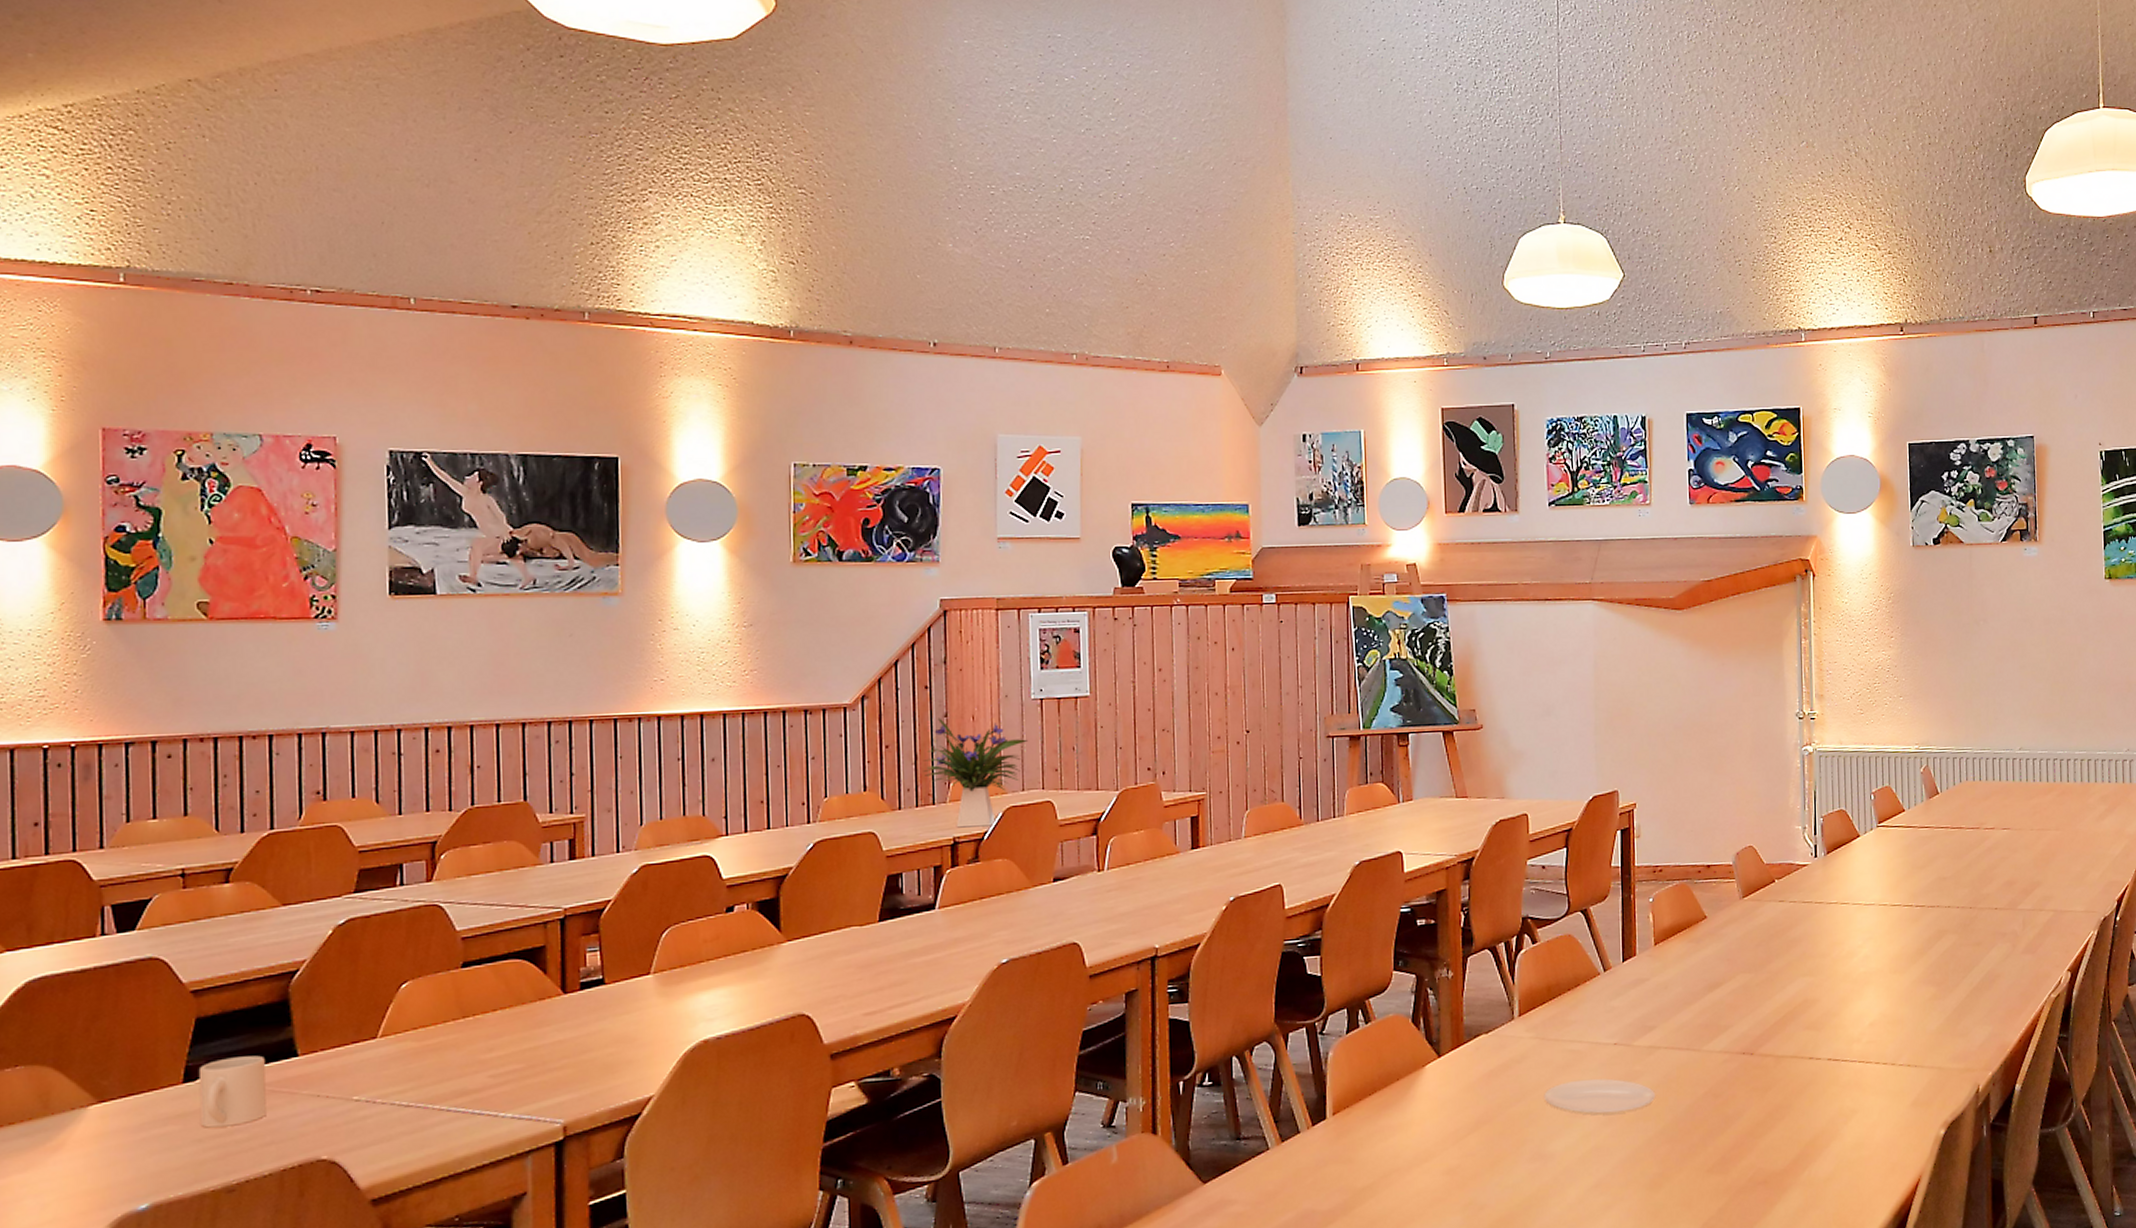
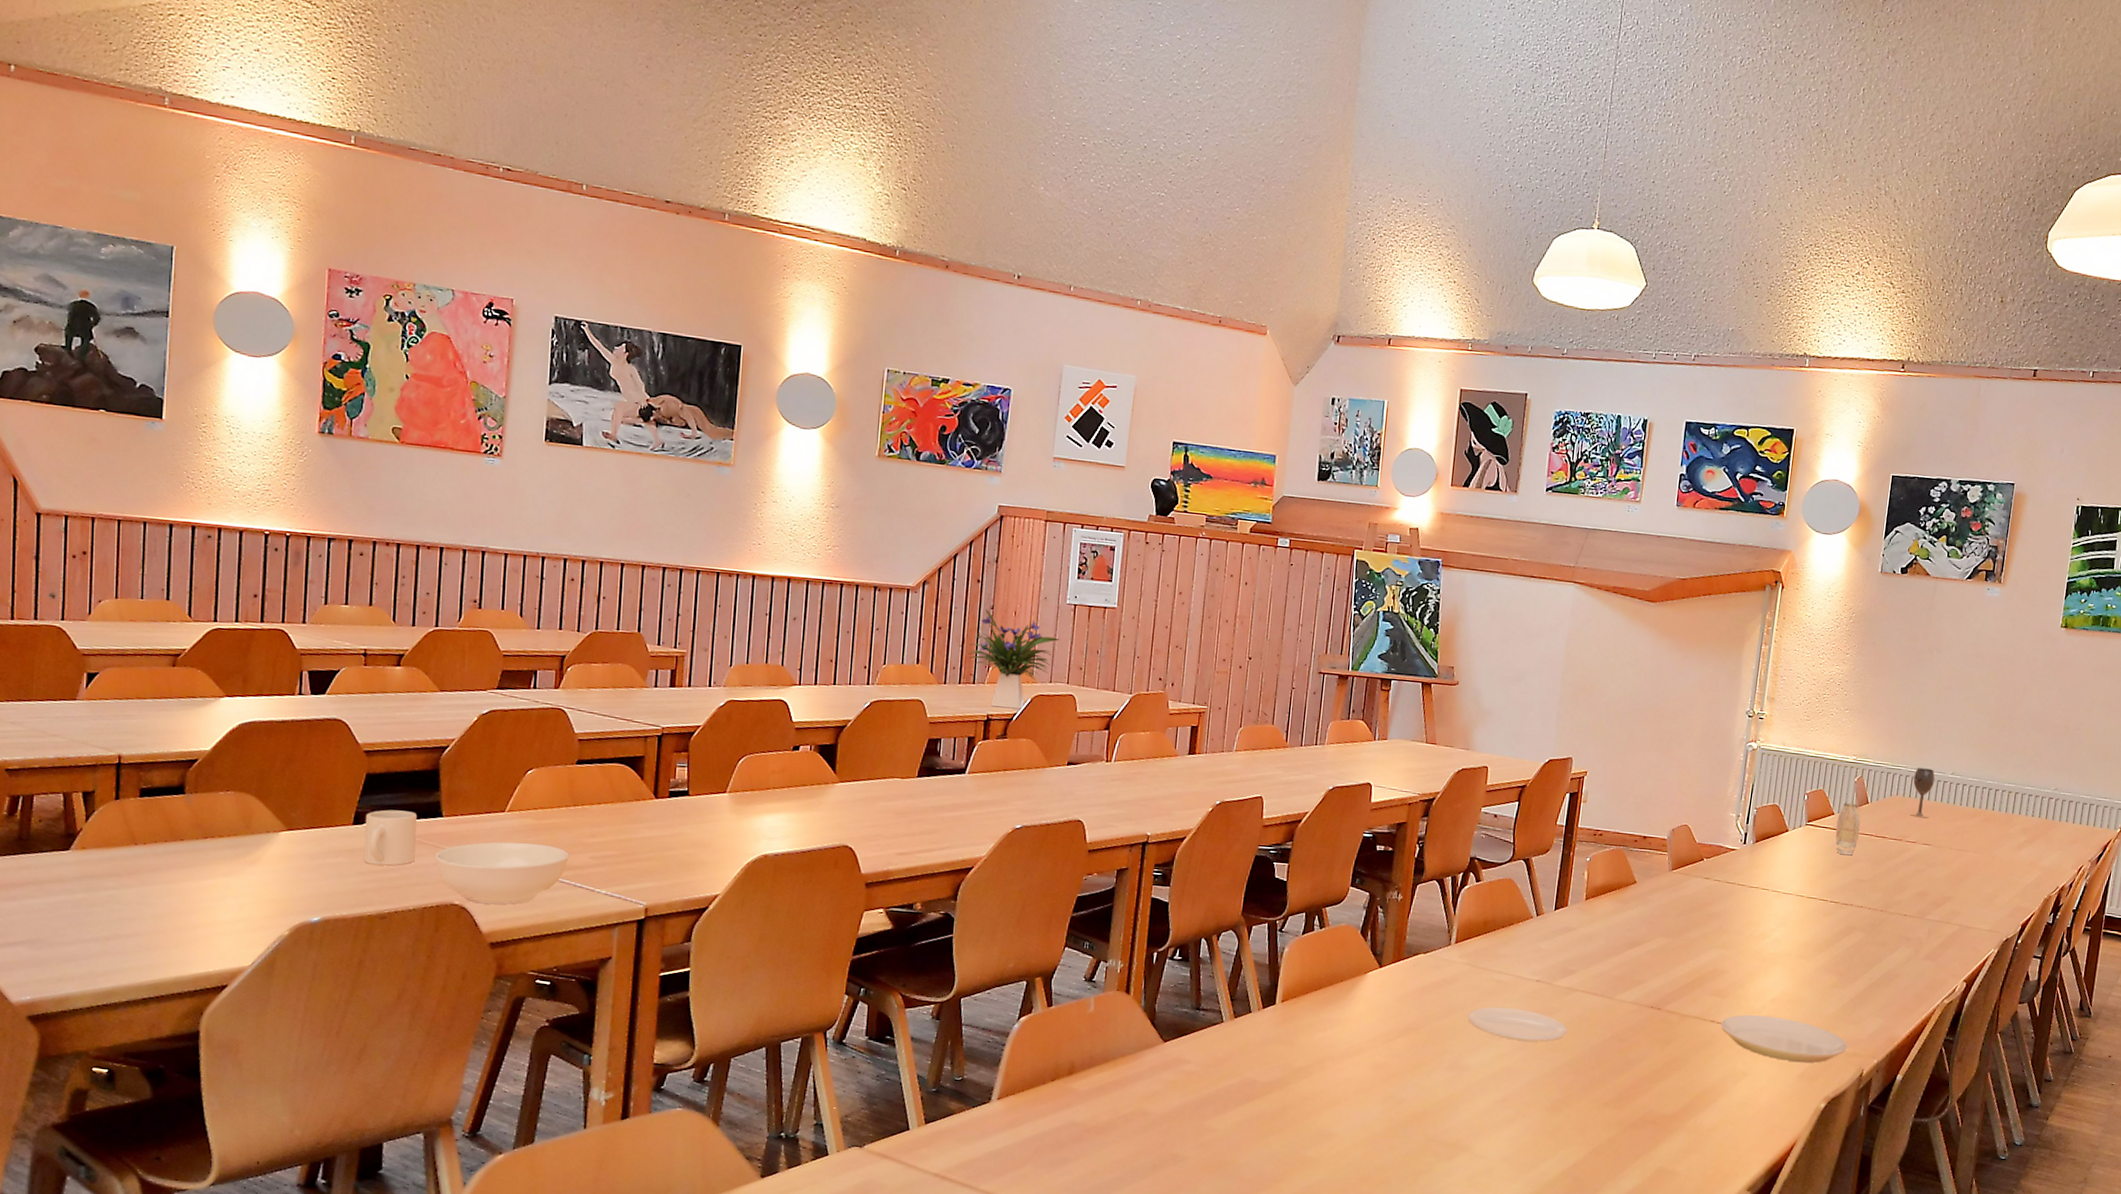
bowl: none [291,1069,463,1154] -> present [434,842,569,905]
plate: none [1820,1042,1959,1089] -> present [1720,1014,1848,1063]
vase: none [1909,796,1934,854] -> present [1835,803,1861,856]
wine glass: none [1980,747,2004,802] -> present [1909,768,1936,819]

